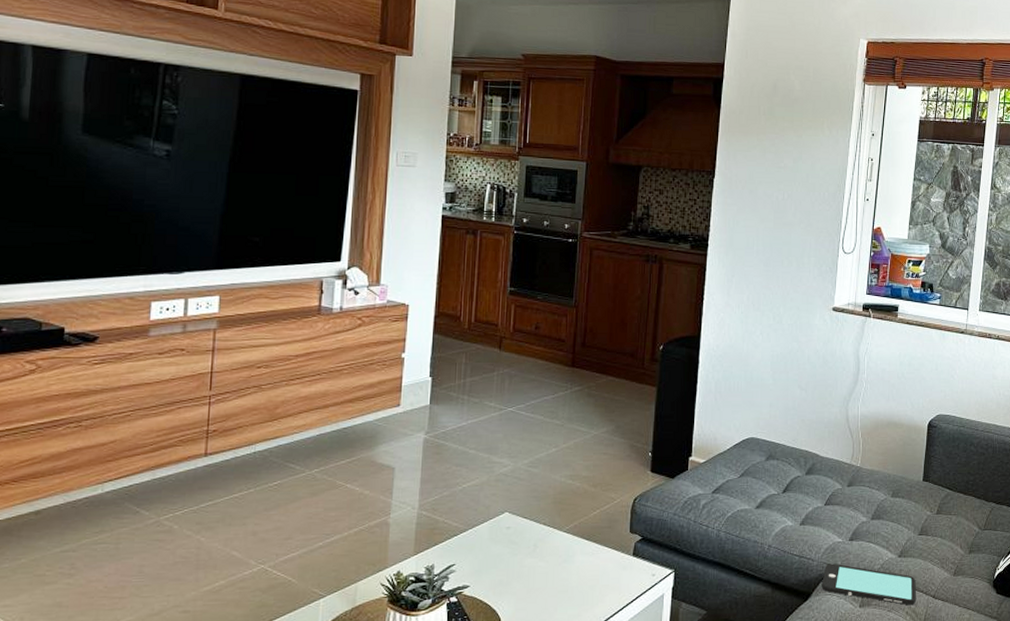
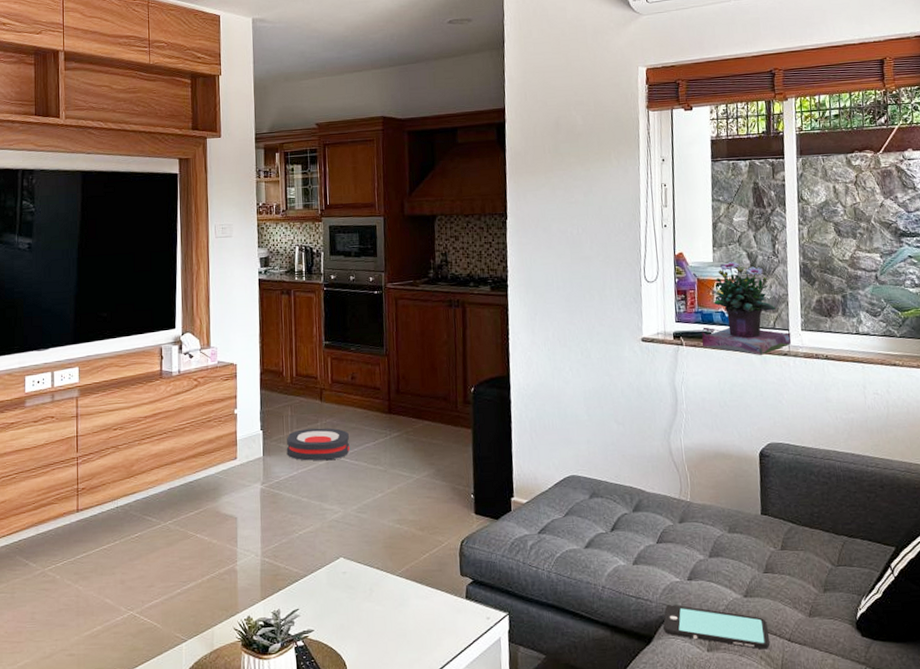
robot vacuum: none [456,378,527,412] -> present [286,428,350,461]
potted flower: none [888,240,969,332] -> present [701,262,792,356]

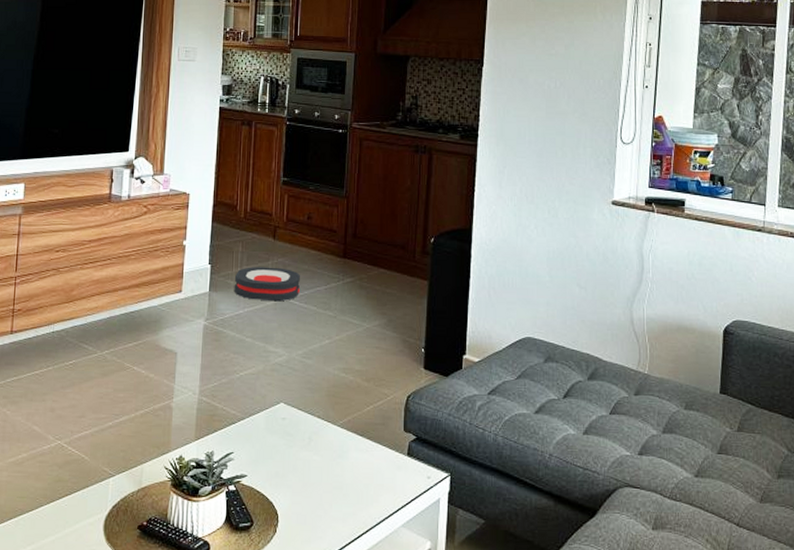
tablet: present [663,604,770,650] -> none [609,479,717,532]
potted flower: present [701,262,792,356] -> none [674,130,767,230]

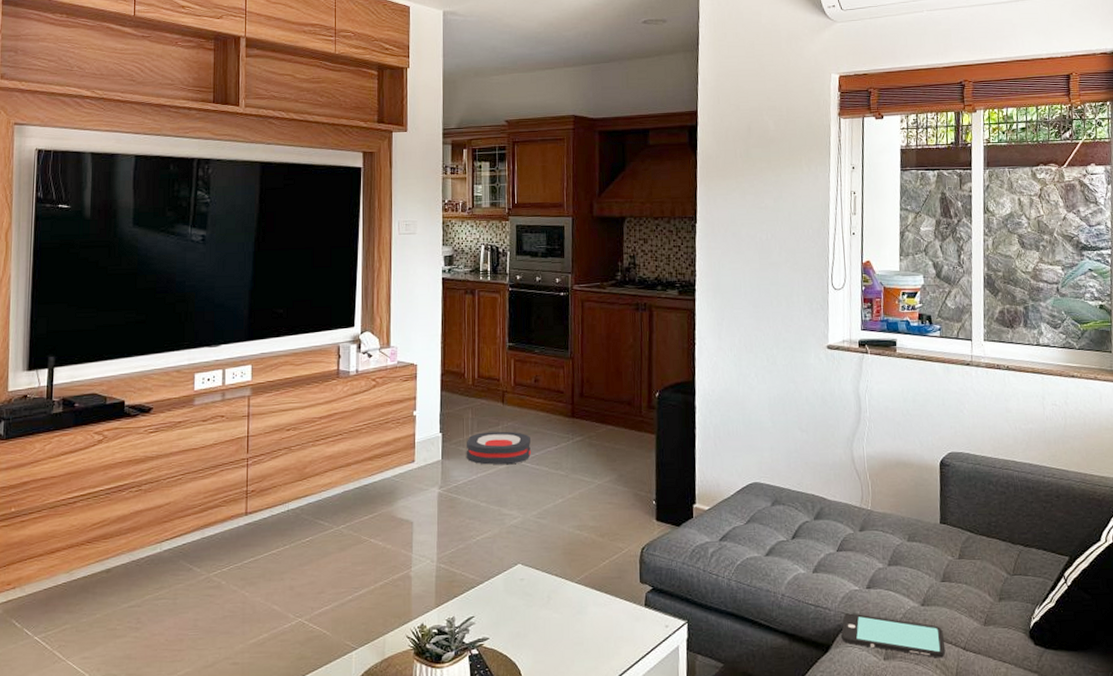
tablet: none [609,479,717,532] -> present [841,613,945,658]

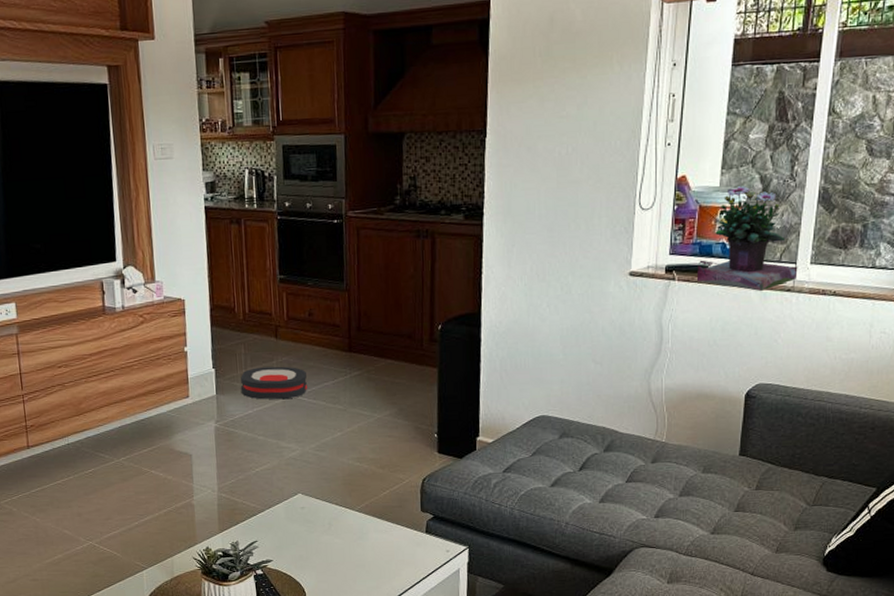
tablet: present [841,613,945,658] -> none [625,540,731,582]
potted flower: none [886,271,974,366] -> present [696,186,798,292]

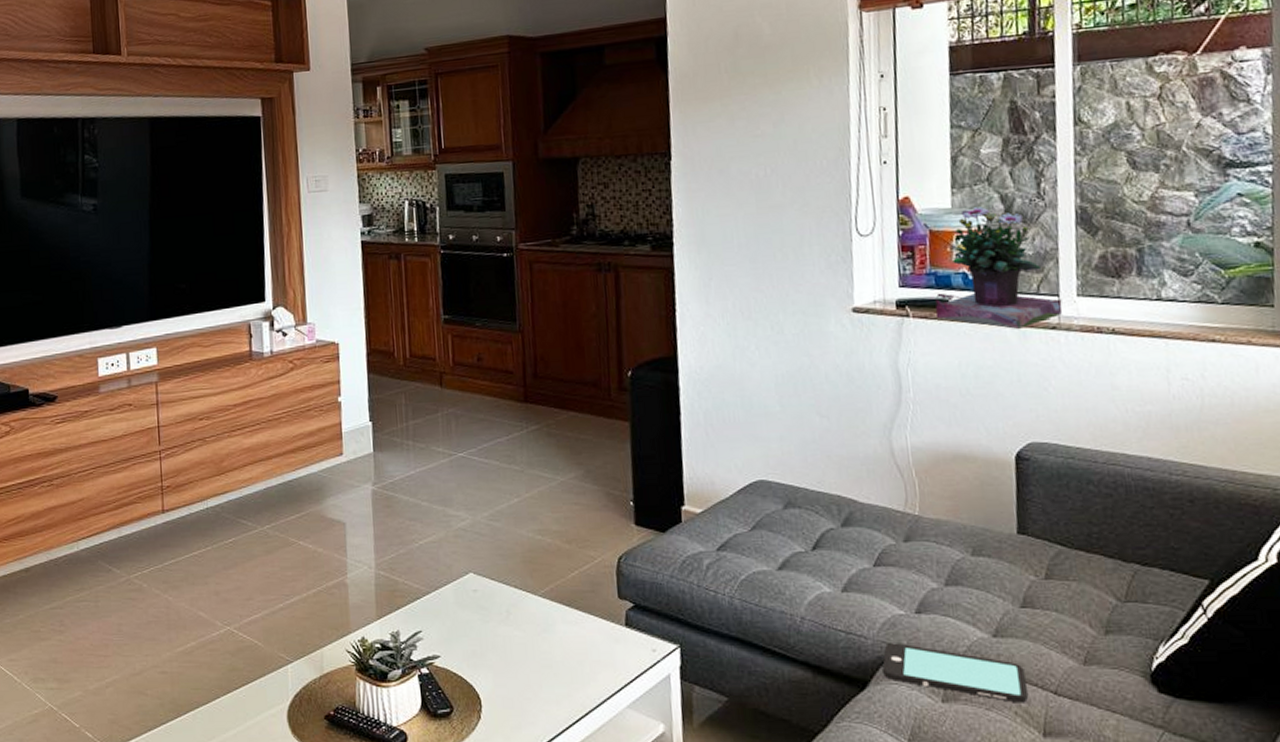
robot vacuum: present [240,366,307,400] -> none [400,419,478,459]
tablet: none [625,540,731,582] -> present [882,643,1028,703]

